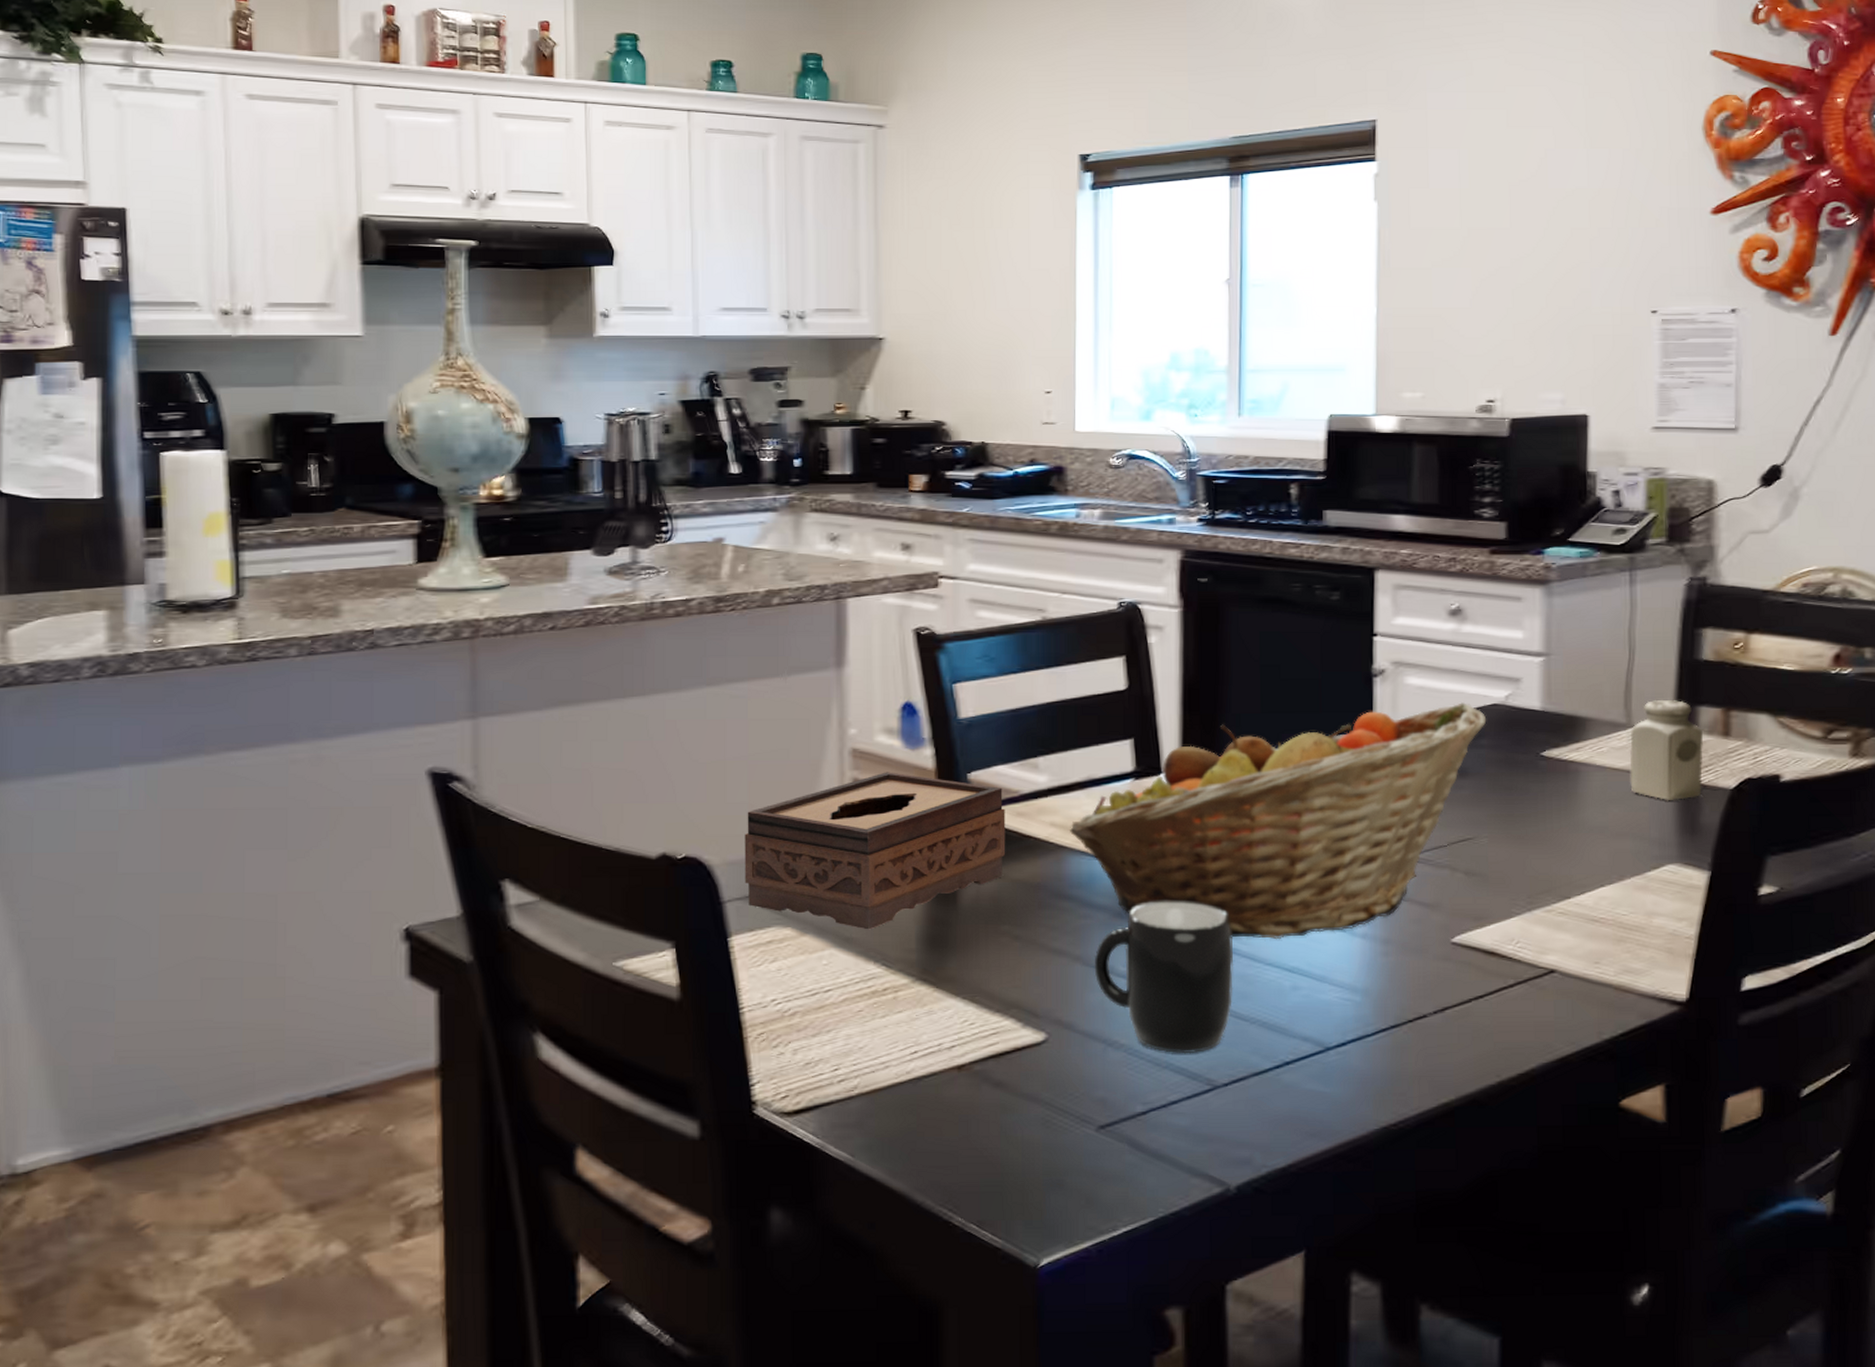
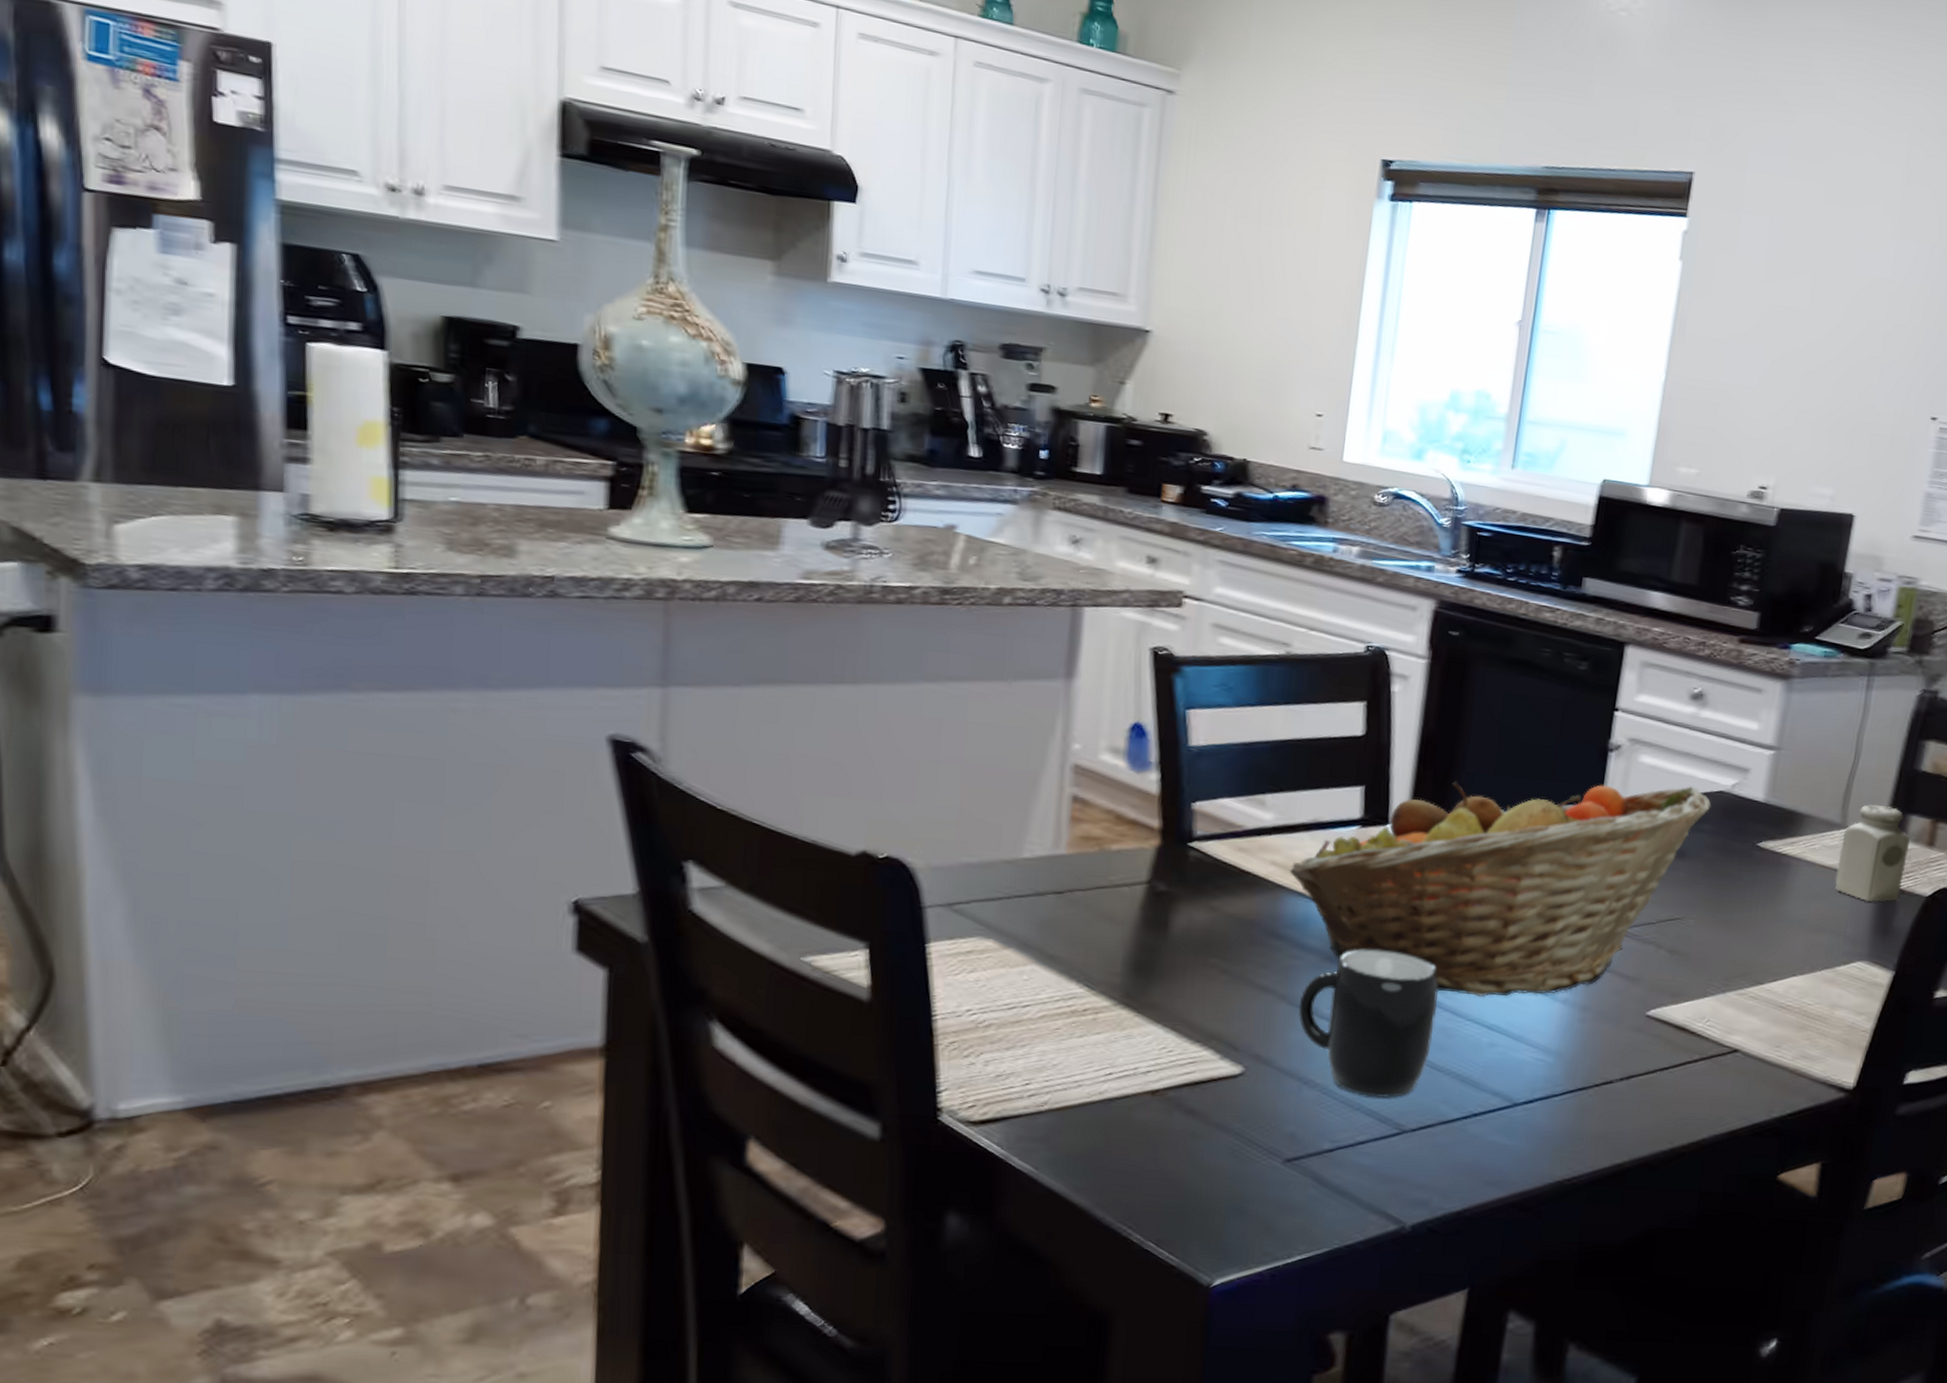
tissue box: present [744,772,1006,930] -> none [948,792,1227,950]

